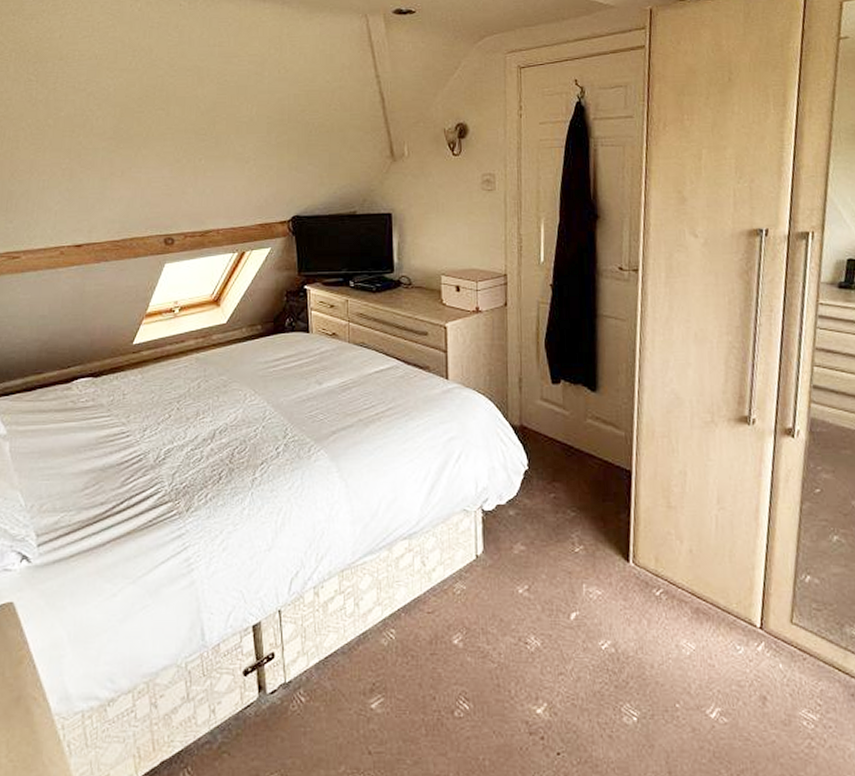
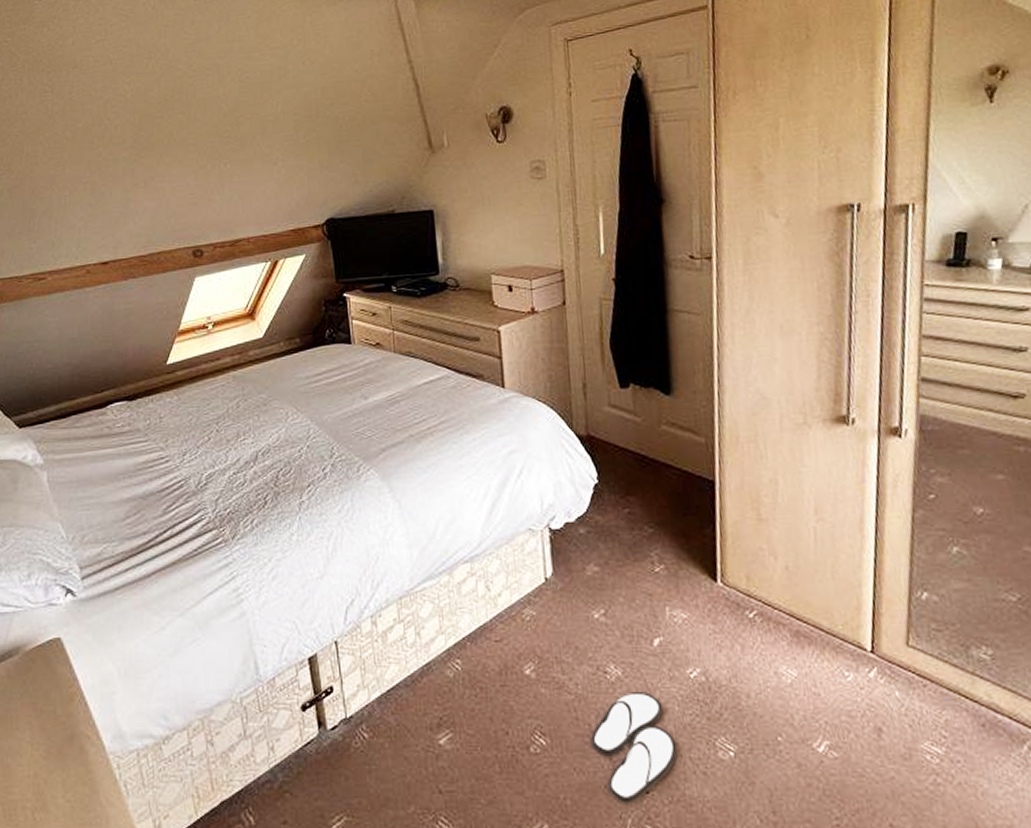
slippers: none [510,662,587,764] -> present [591,692,677,803]

